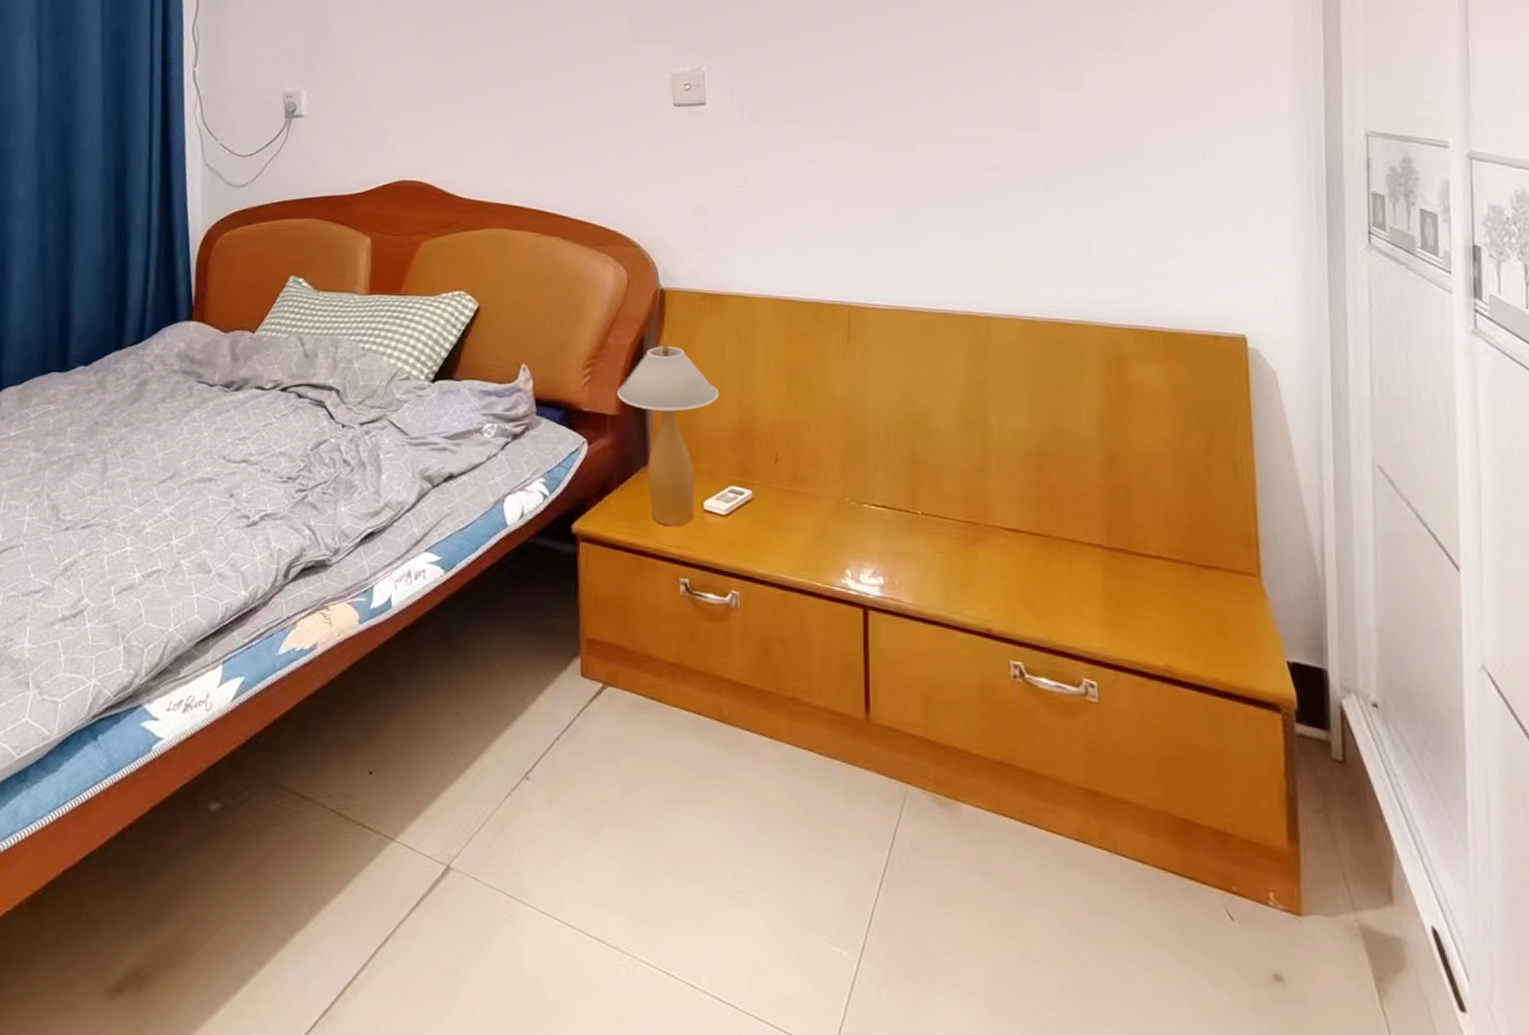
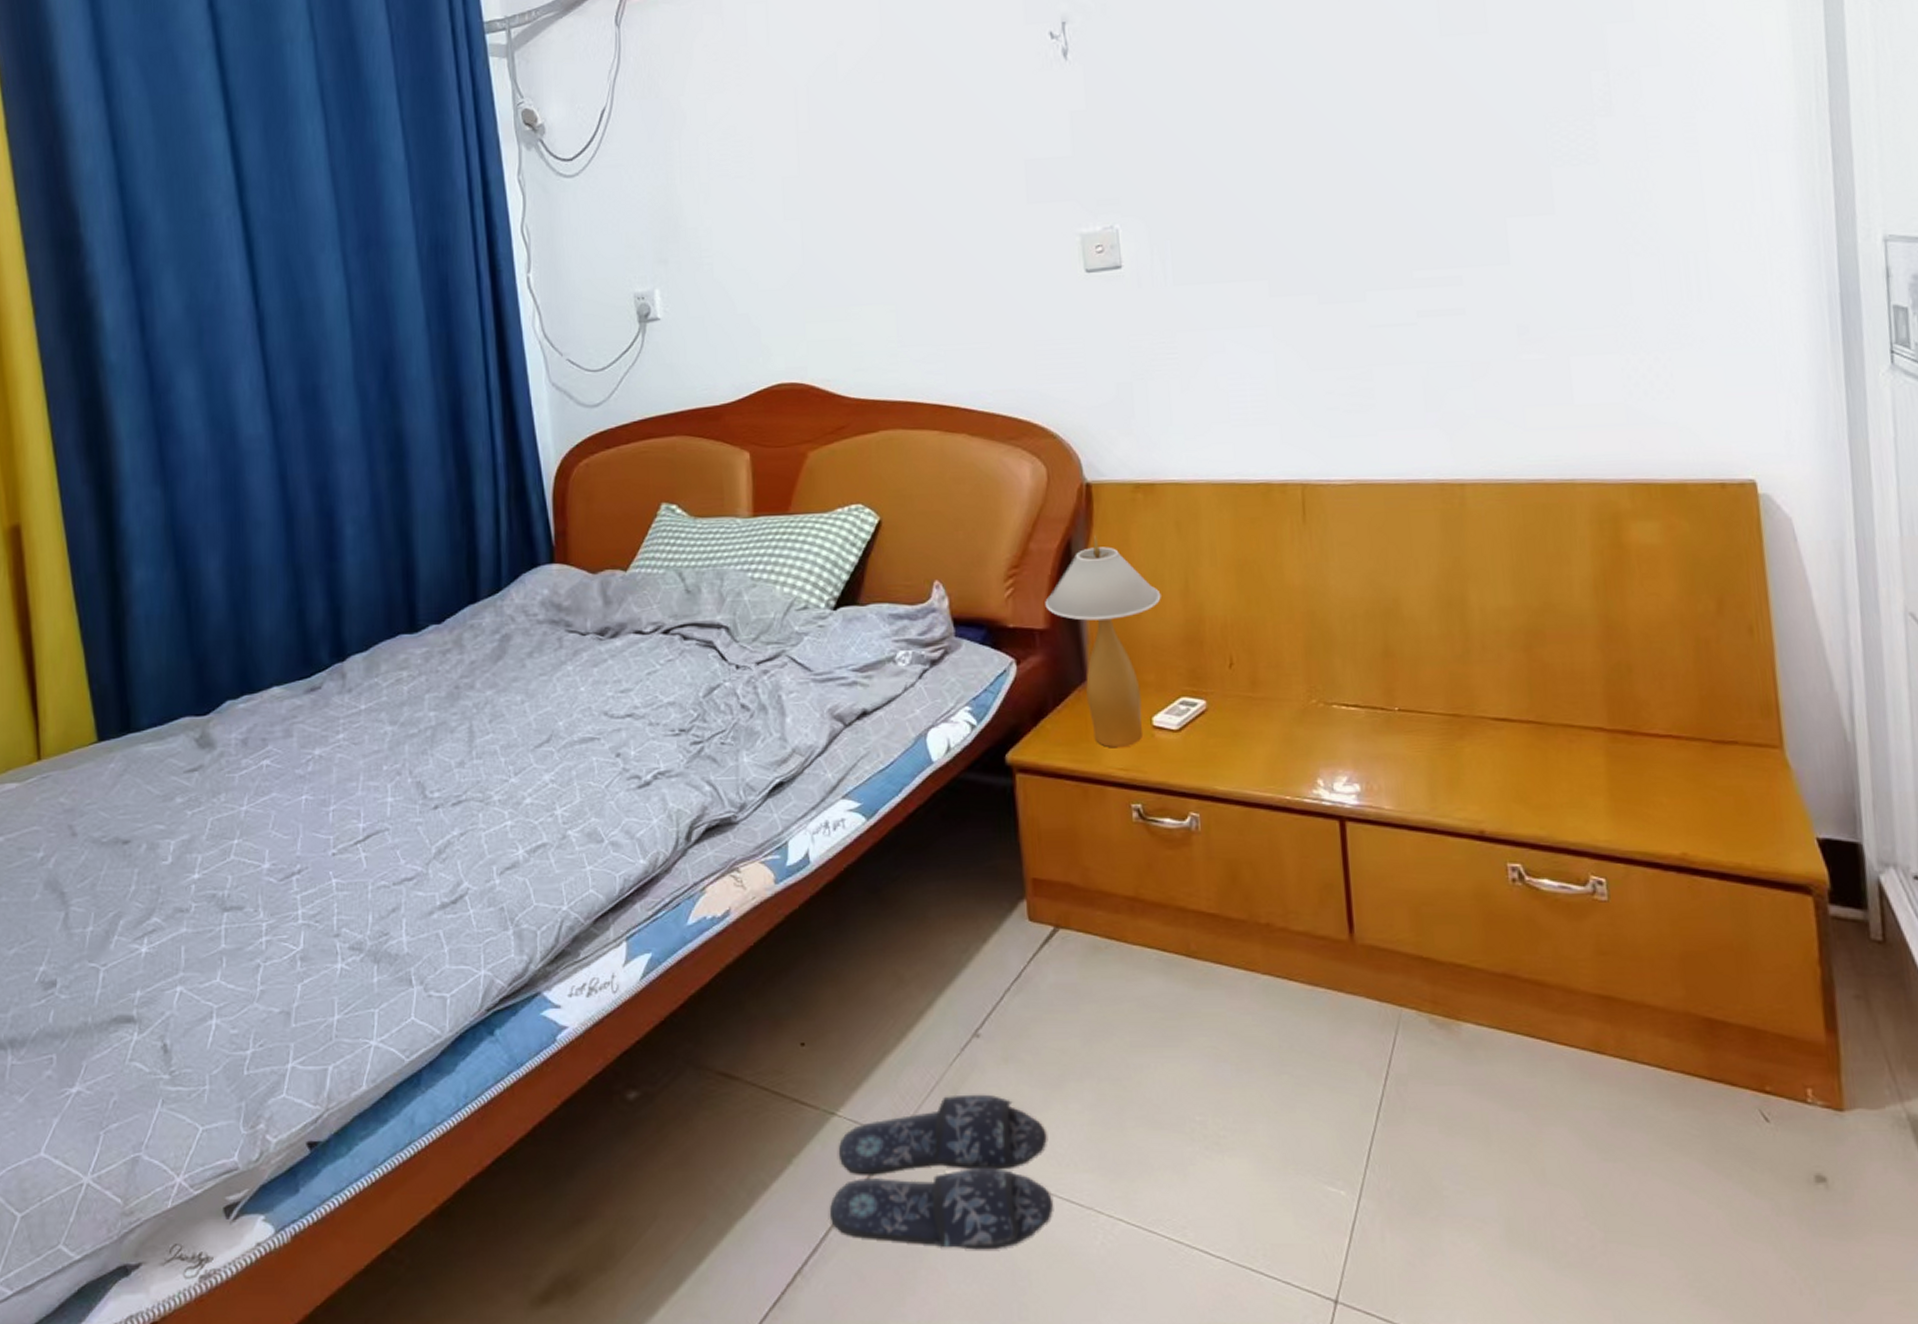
slippers: none [382,831,582,980] -> present [830,1094,1053,1250]

